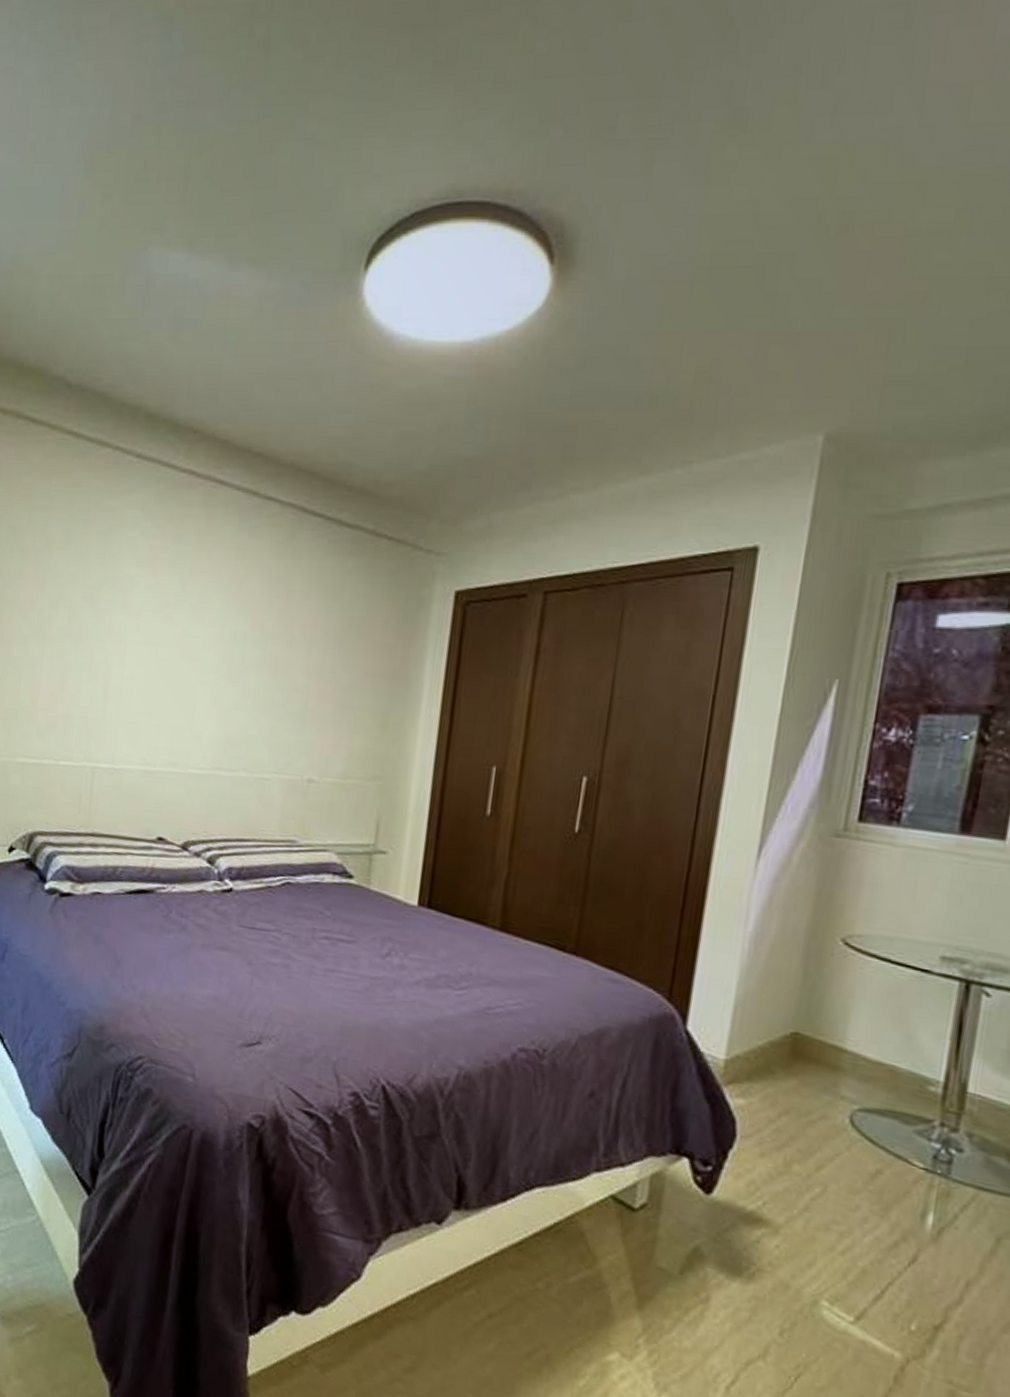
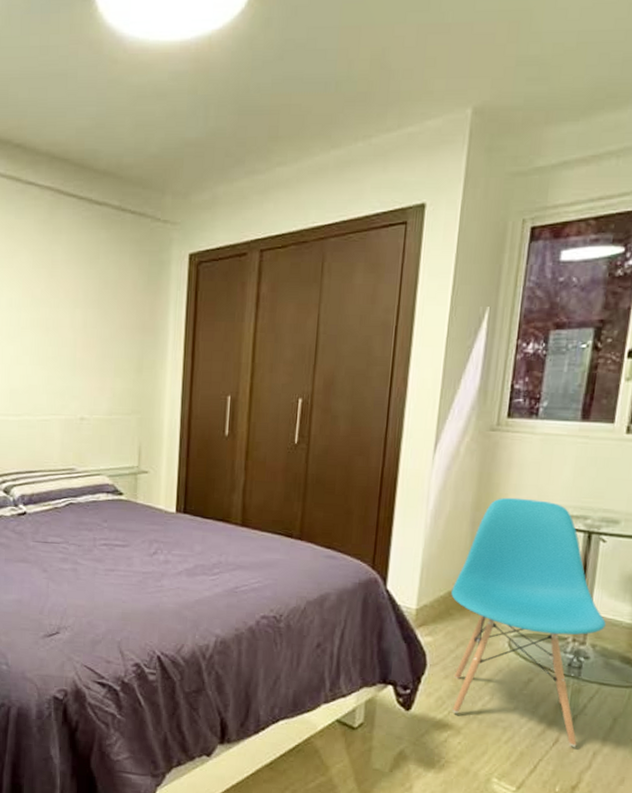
chair: none [769,924,988,1272] -> present [451,497,606,747]

